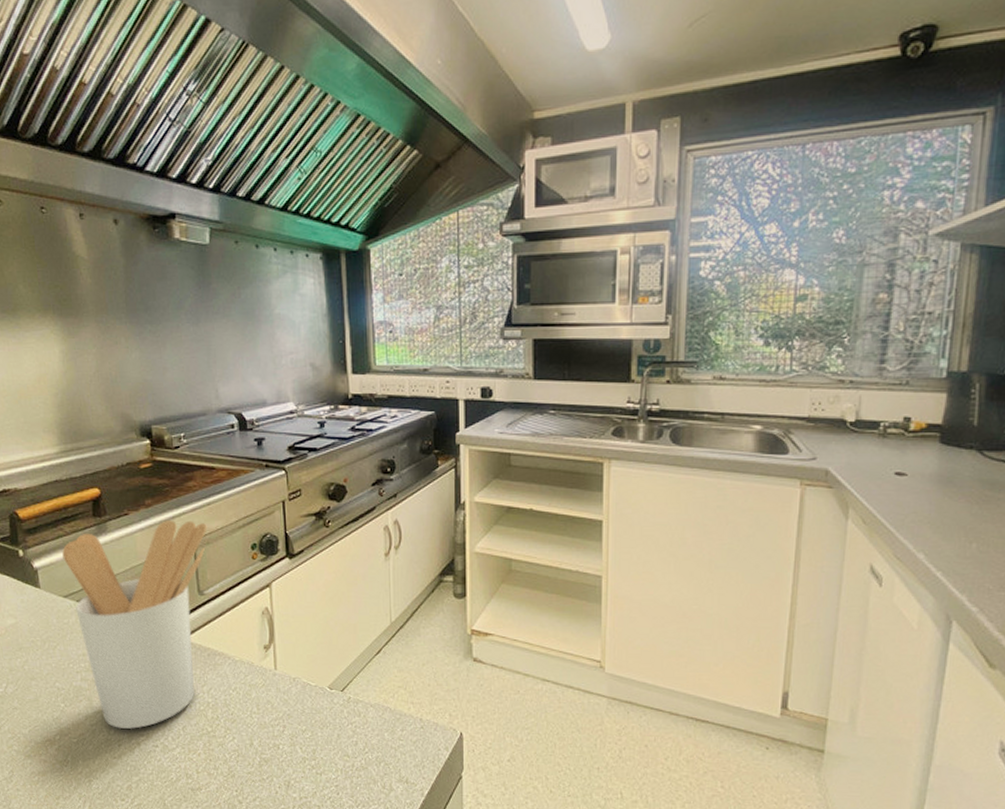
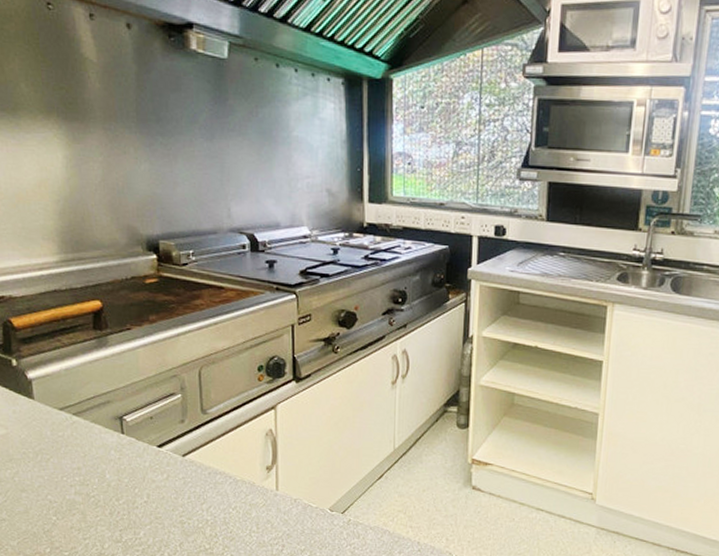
utensil holder: present [62,520,207,729] -> none [59,337,213,544]

